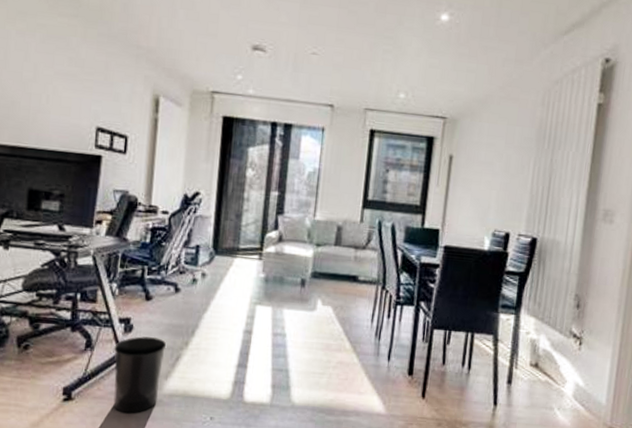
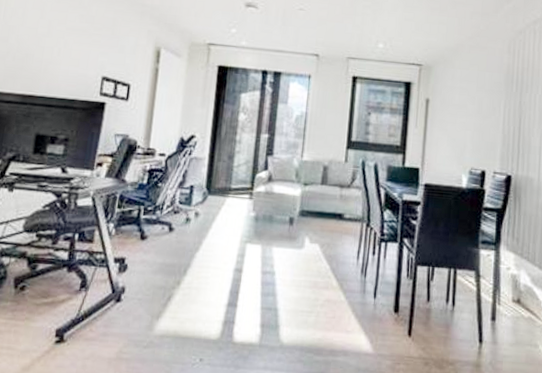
waste bin: present [113,336,167,414] -> none [104,276,160,356]

